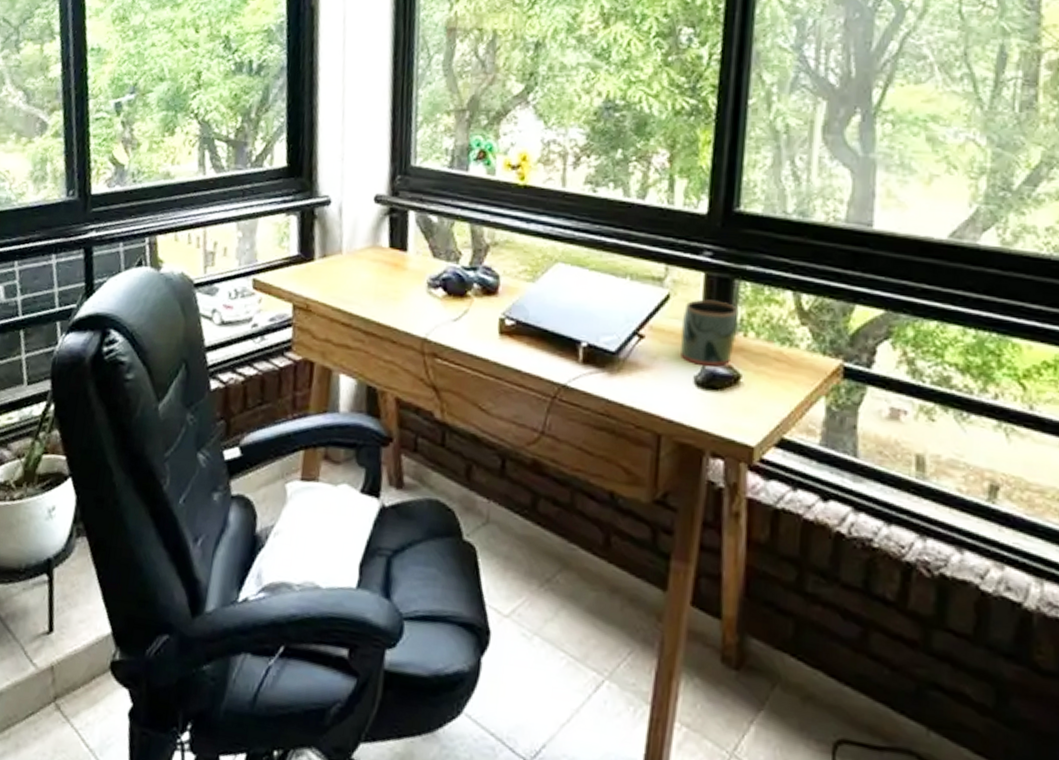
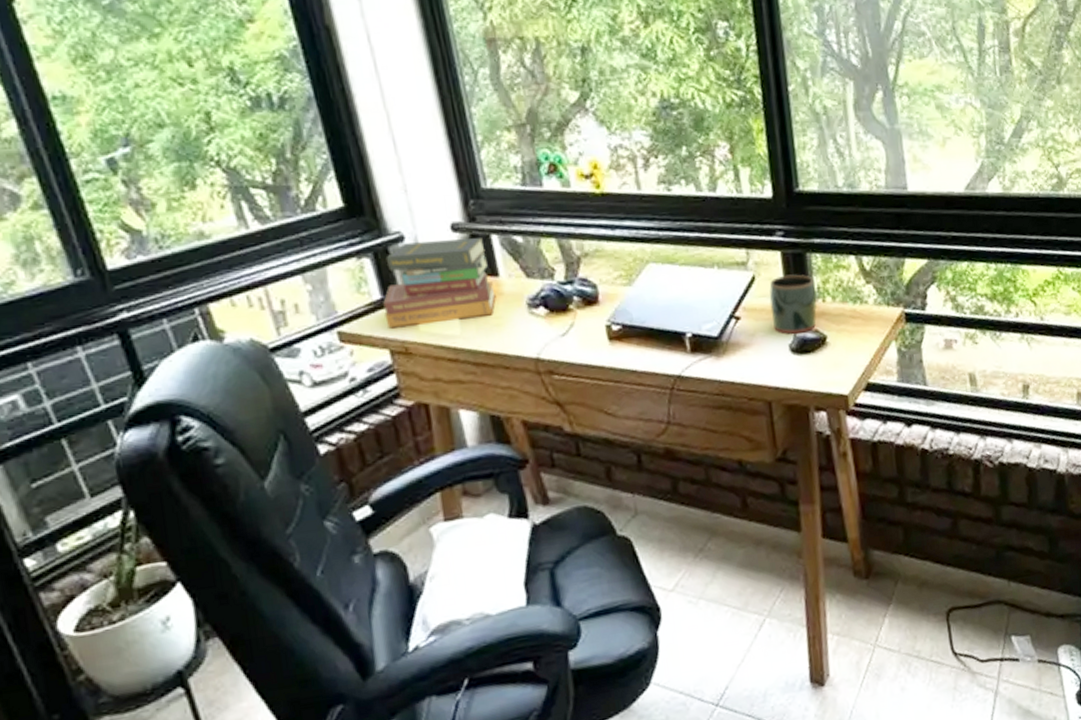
books: none [296,207,401,288] -> present [383,238,496,329]

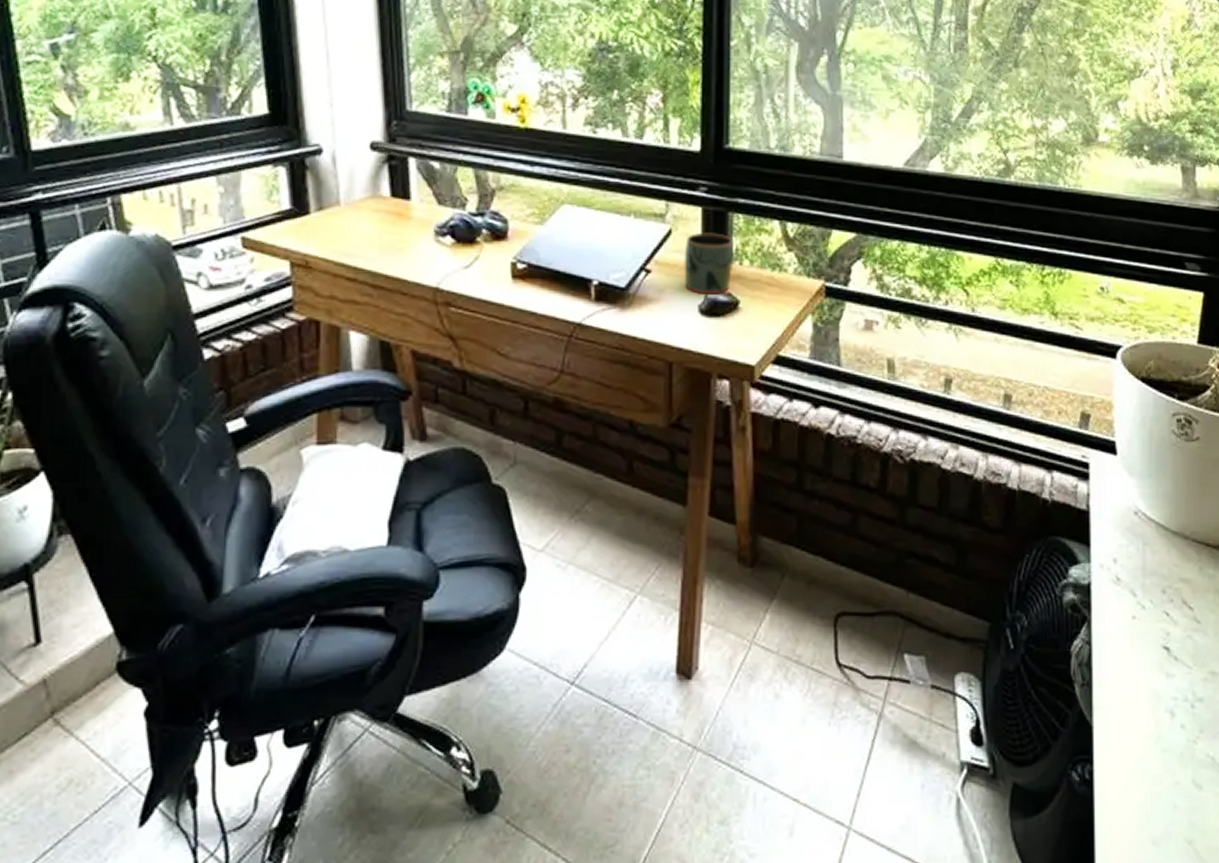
books: present [383,238,496,329] -> none [291,156,404,240]

